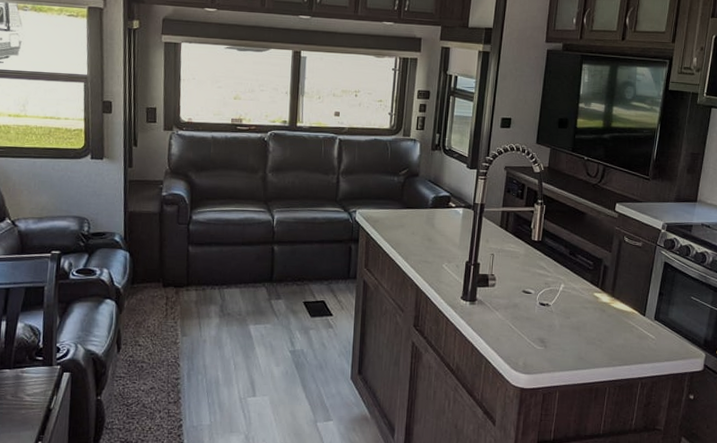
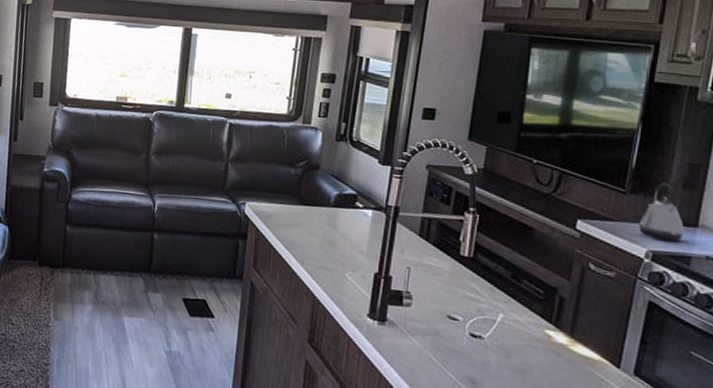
kettle: none [657,169,689,215] -> present [637,182,686,242]

